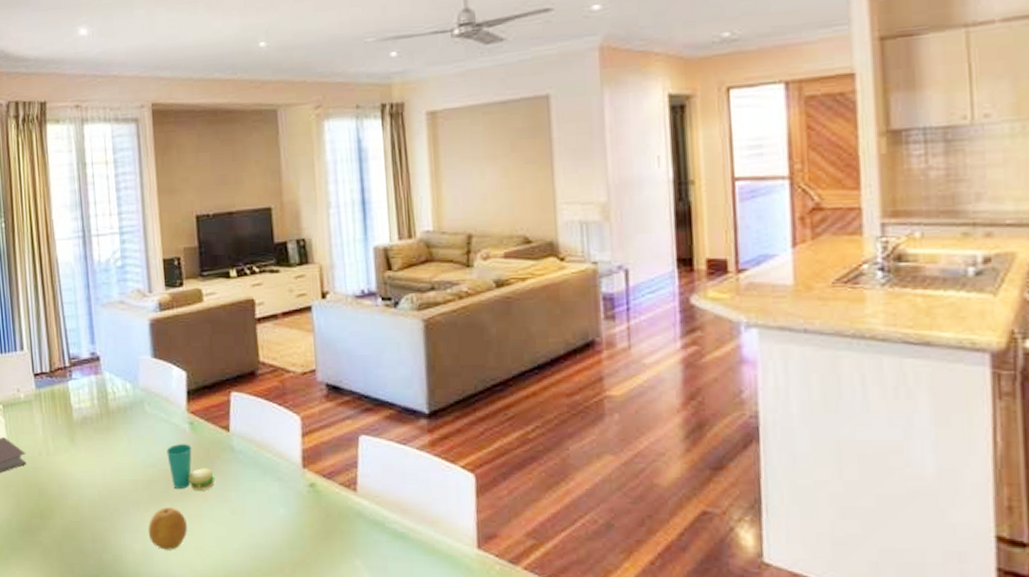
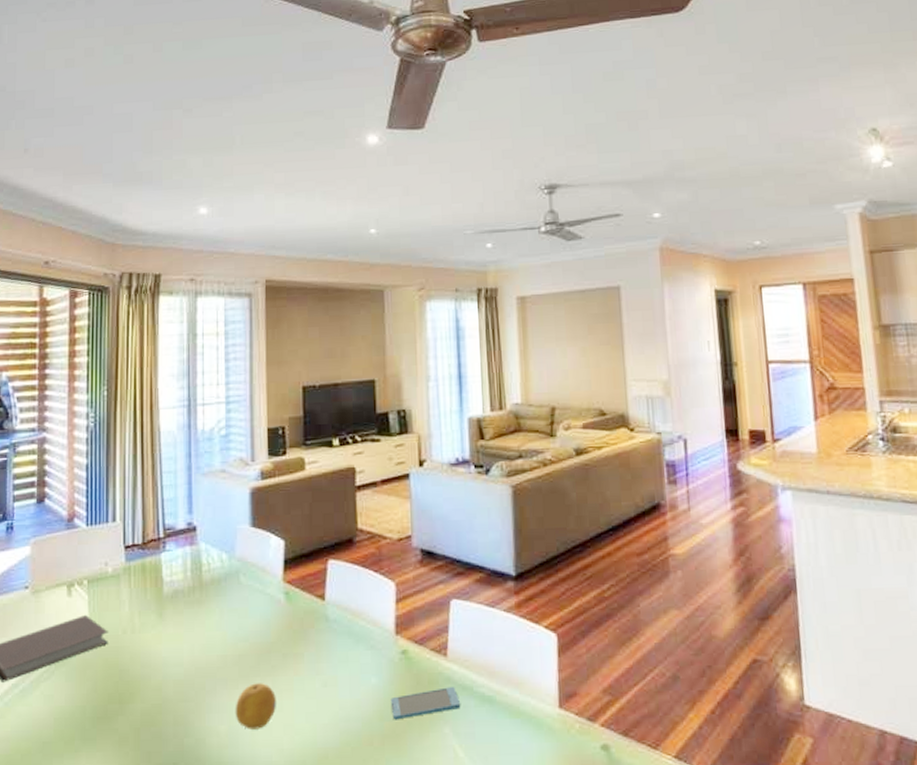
cup: present [167,444,215,490] -> none [260,615,308,664]
smartphone: none [300,521,372,550] -> present [390,687,460,720]

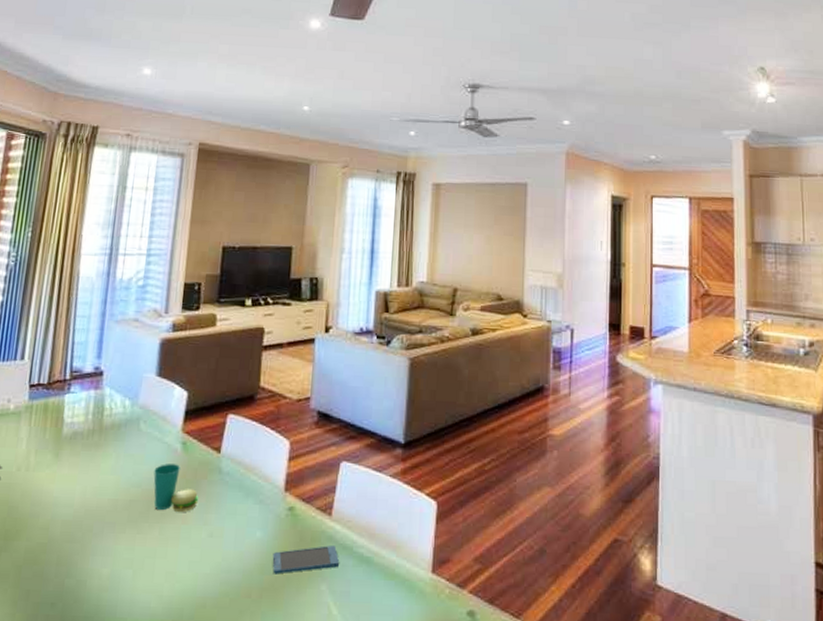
fruit: present [235,683,276,729] -> none [119,529,162,575]
cup: none [260,615,308,664] -> present [153,464,199,512]

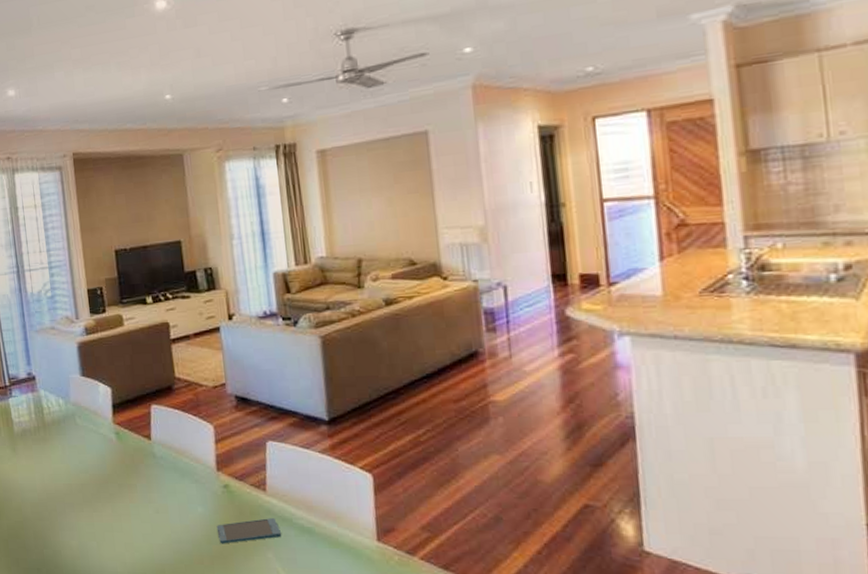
cup: present [153,464,199,512] -> none [96,452,140,492]

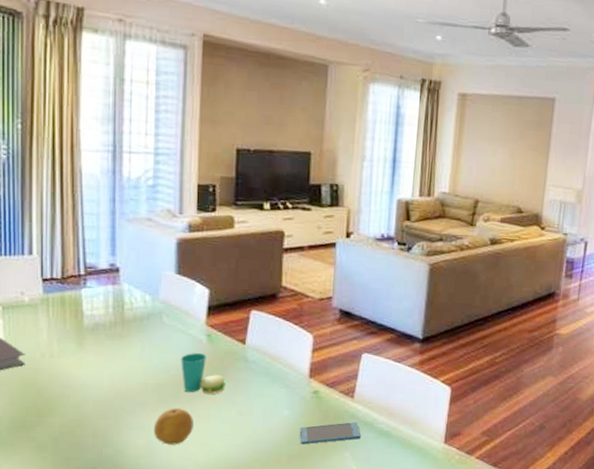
fruit: none [82,508,117,546] -> present [153,408,193,445]
cup: none [96,452,140,492] -> present [181,353,227,394]

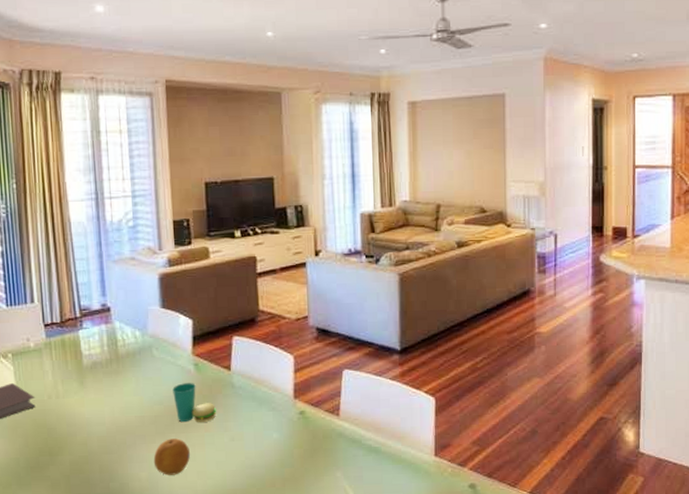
smartphone: present [299,422,361,445] -> none [290,440,350,467]

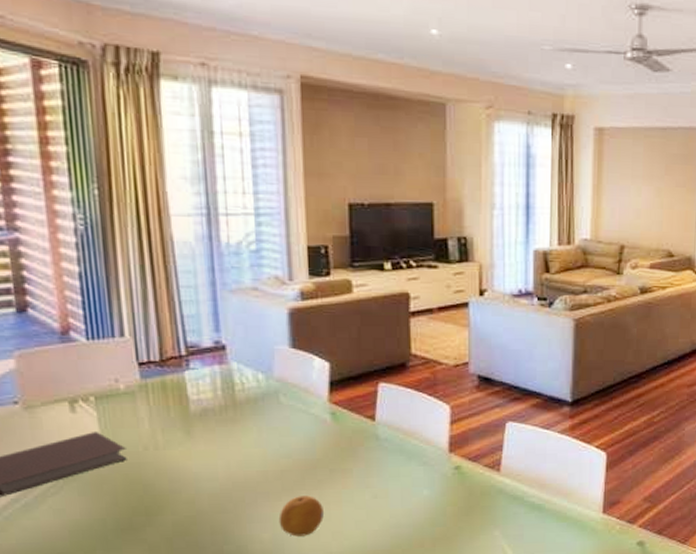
cup: present [172,383,217,423] -> none [304,434,357,478]

